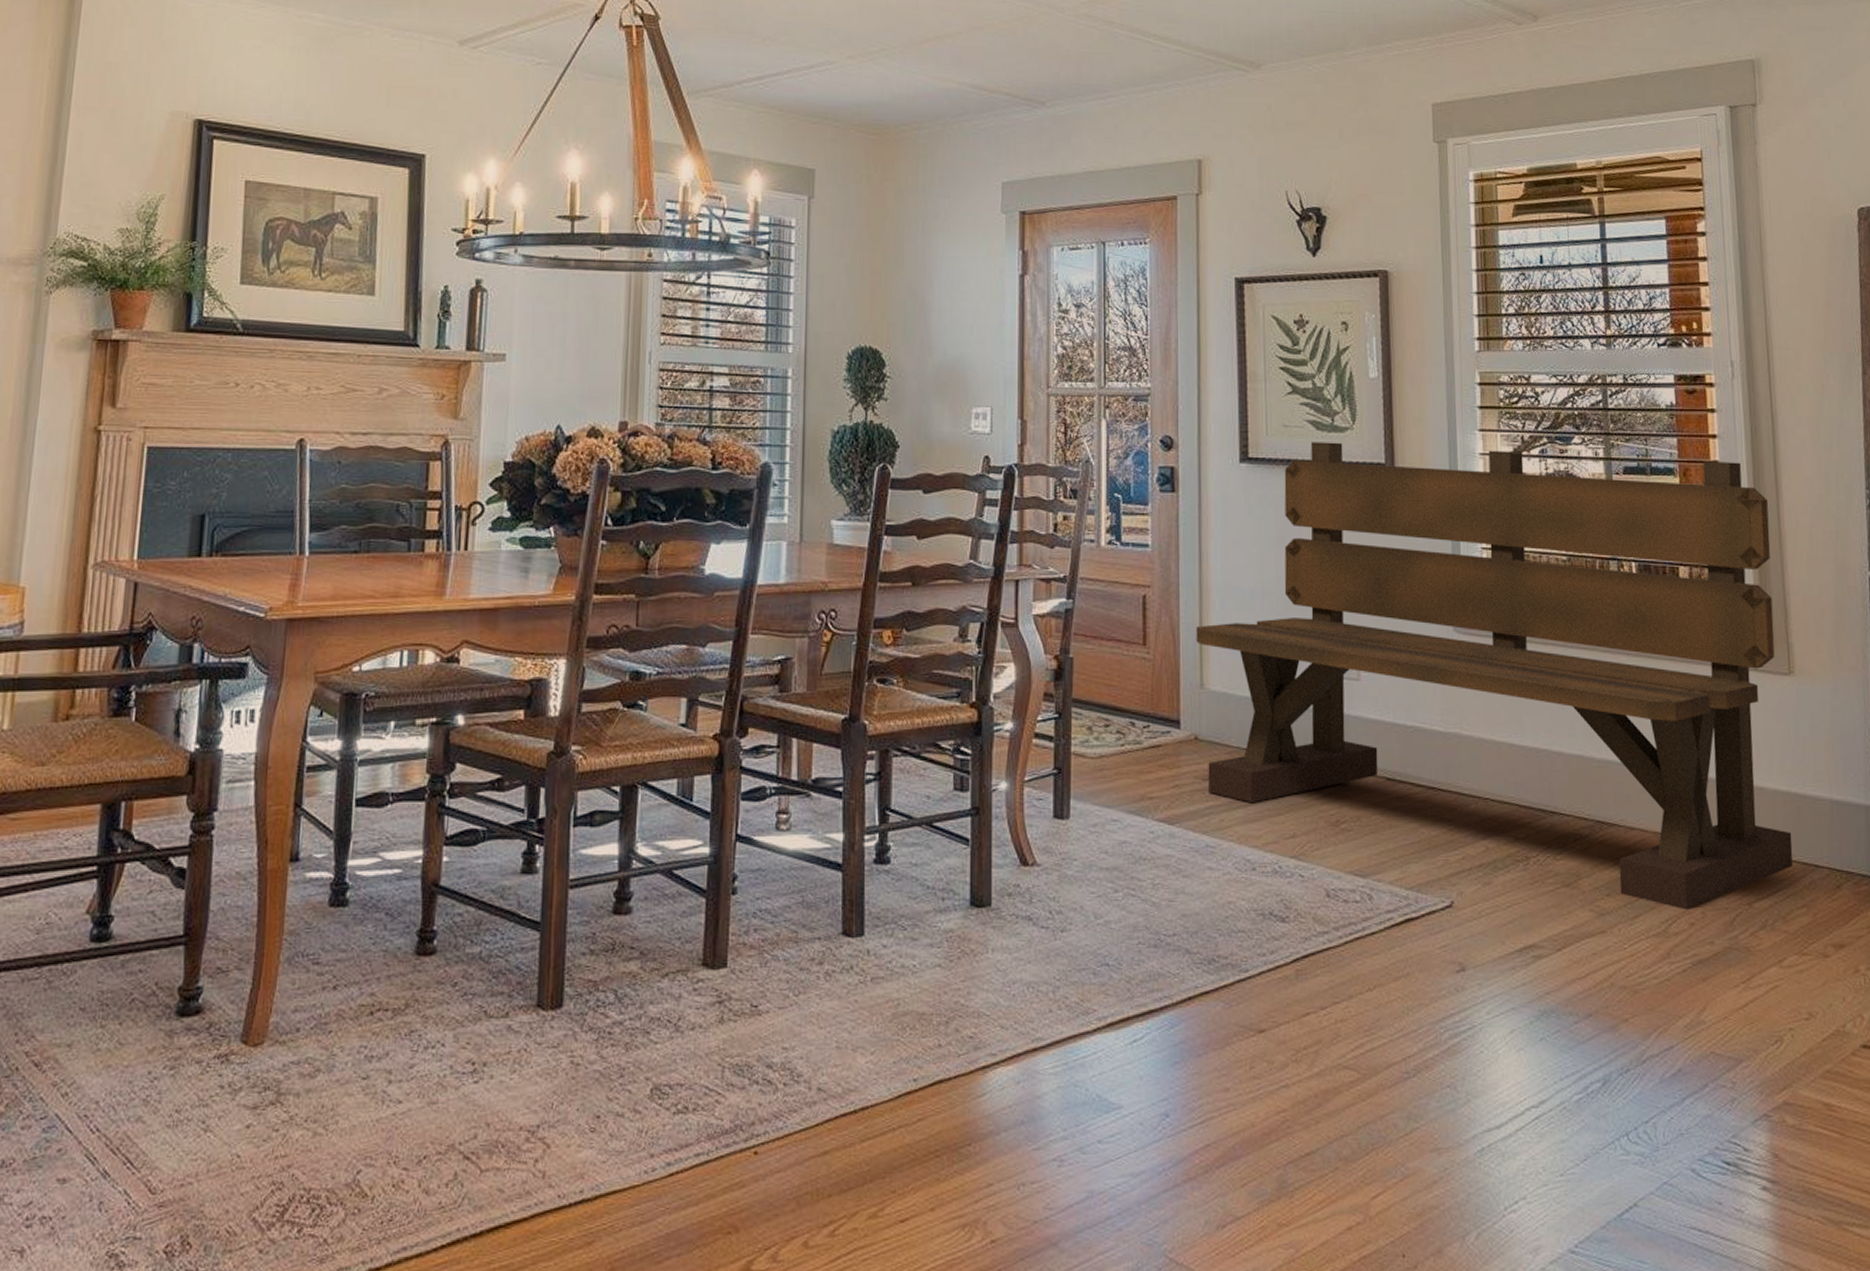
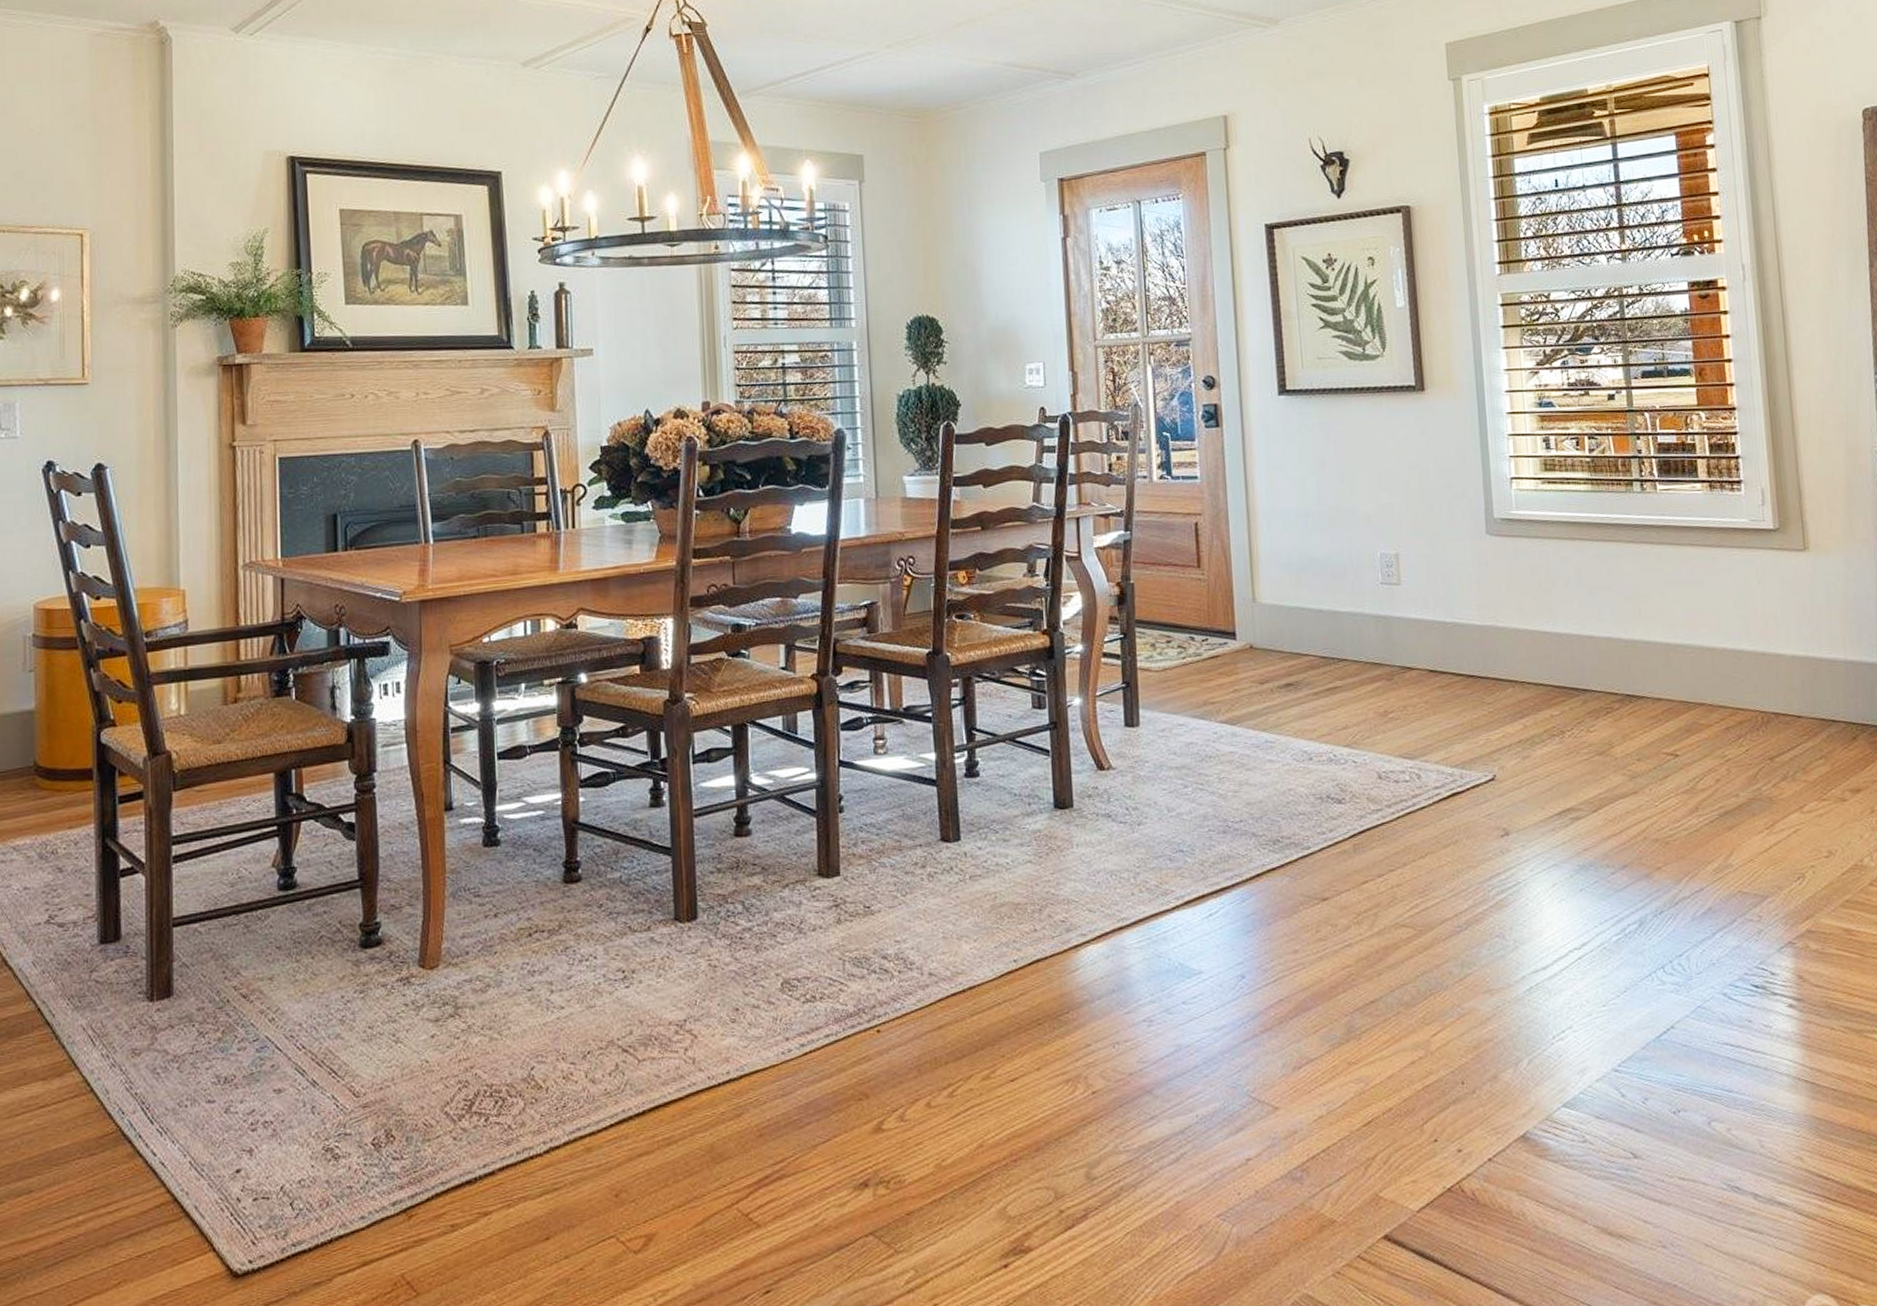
bench: present [1196,442,1793,911] -> none [1245,358,1811,769]

